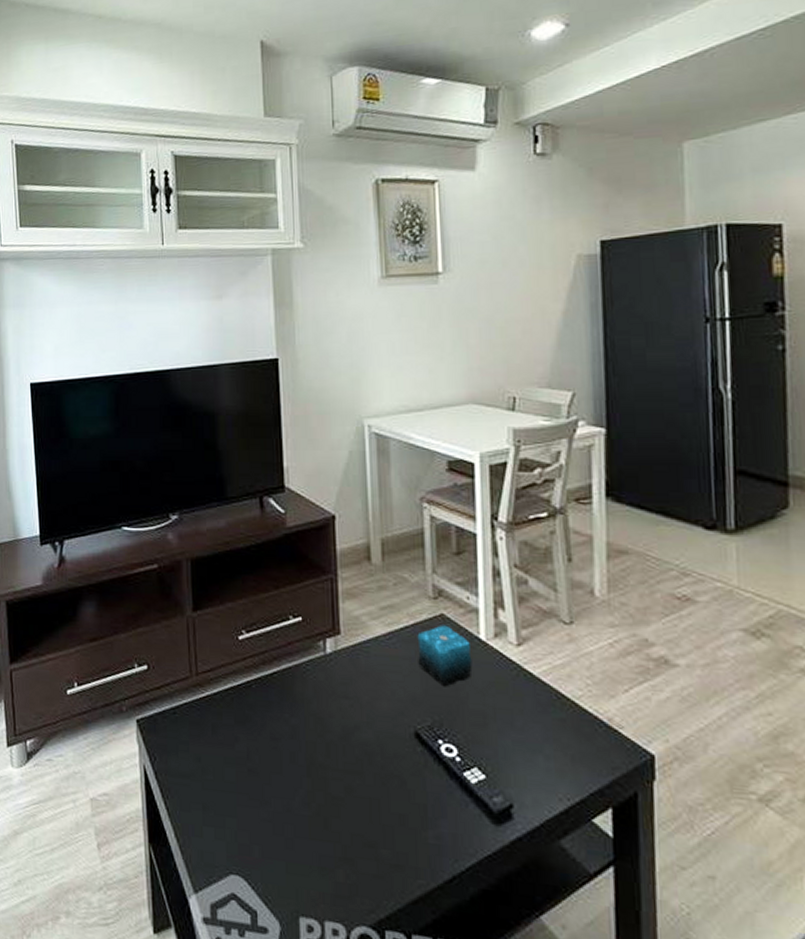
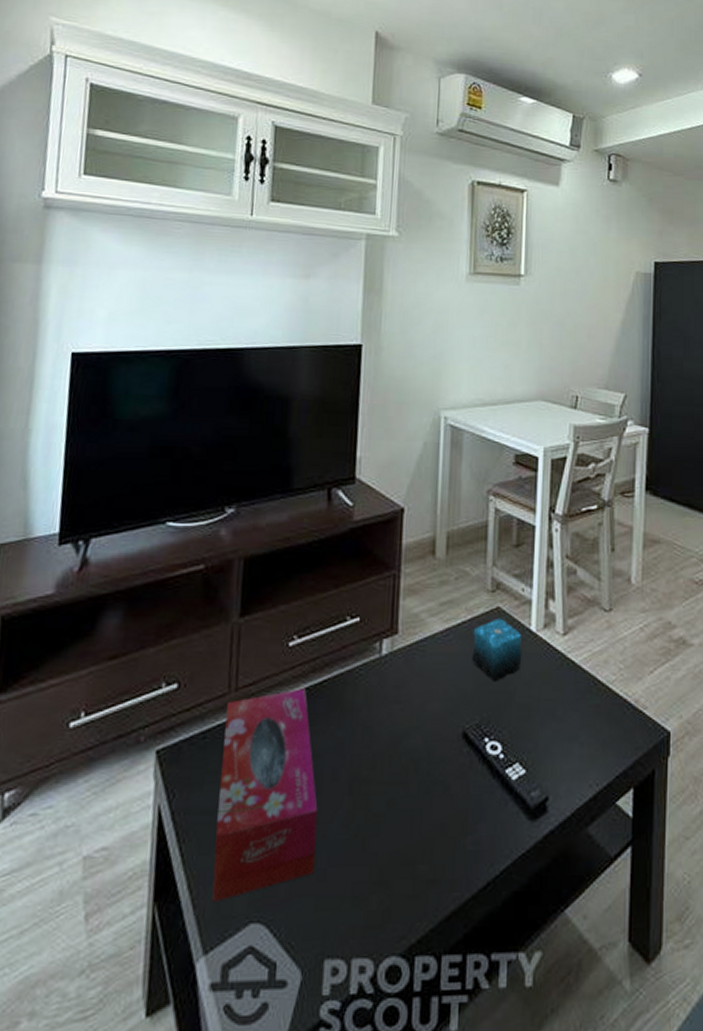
tissue box: none [191,678,283,852] -> present [212,689,318,902]

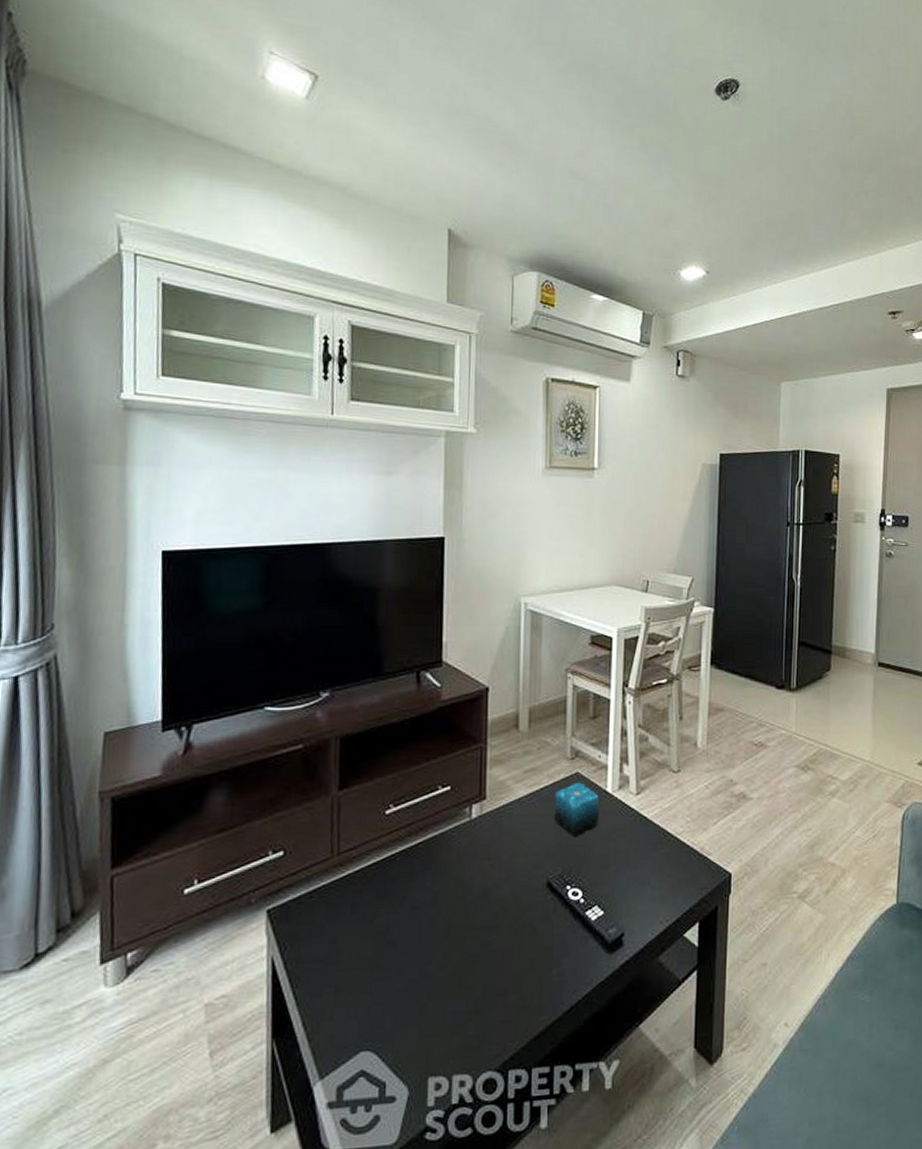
tissue box: present [212,689,318,902] -> none [325,851,418,1036]

